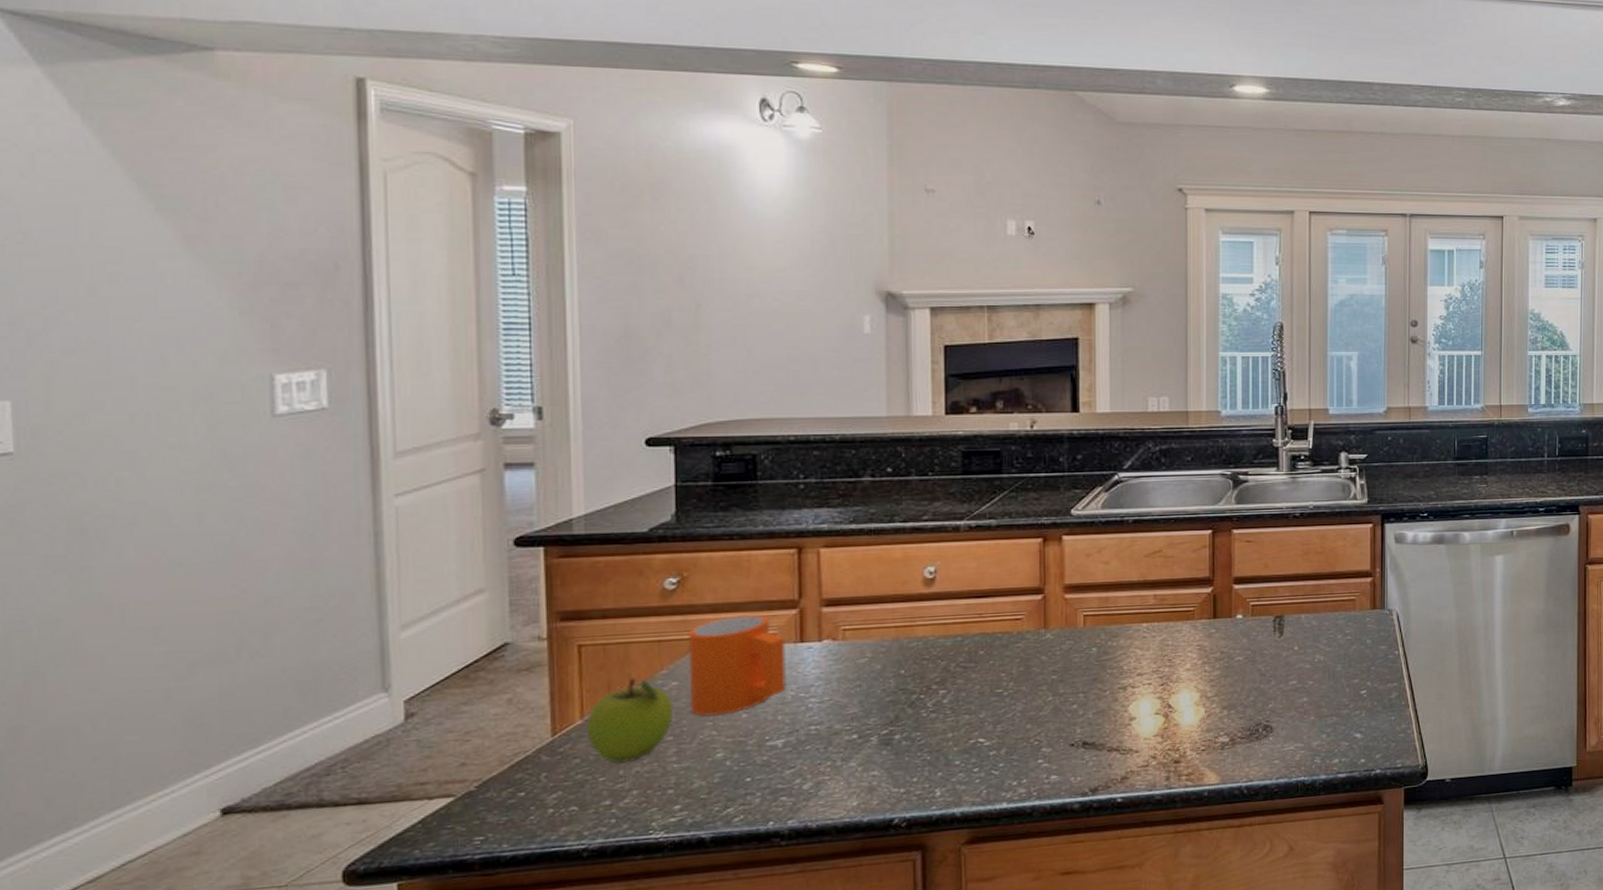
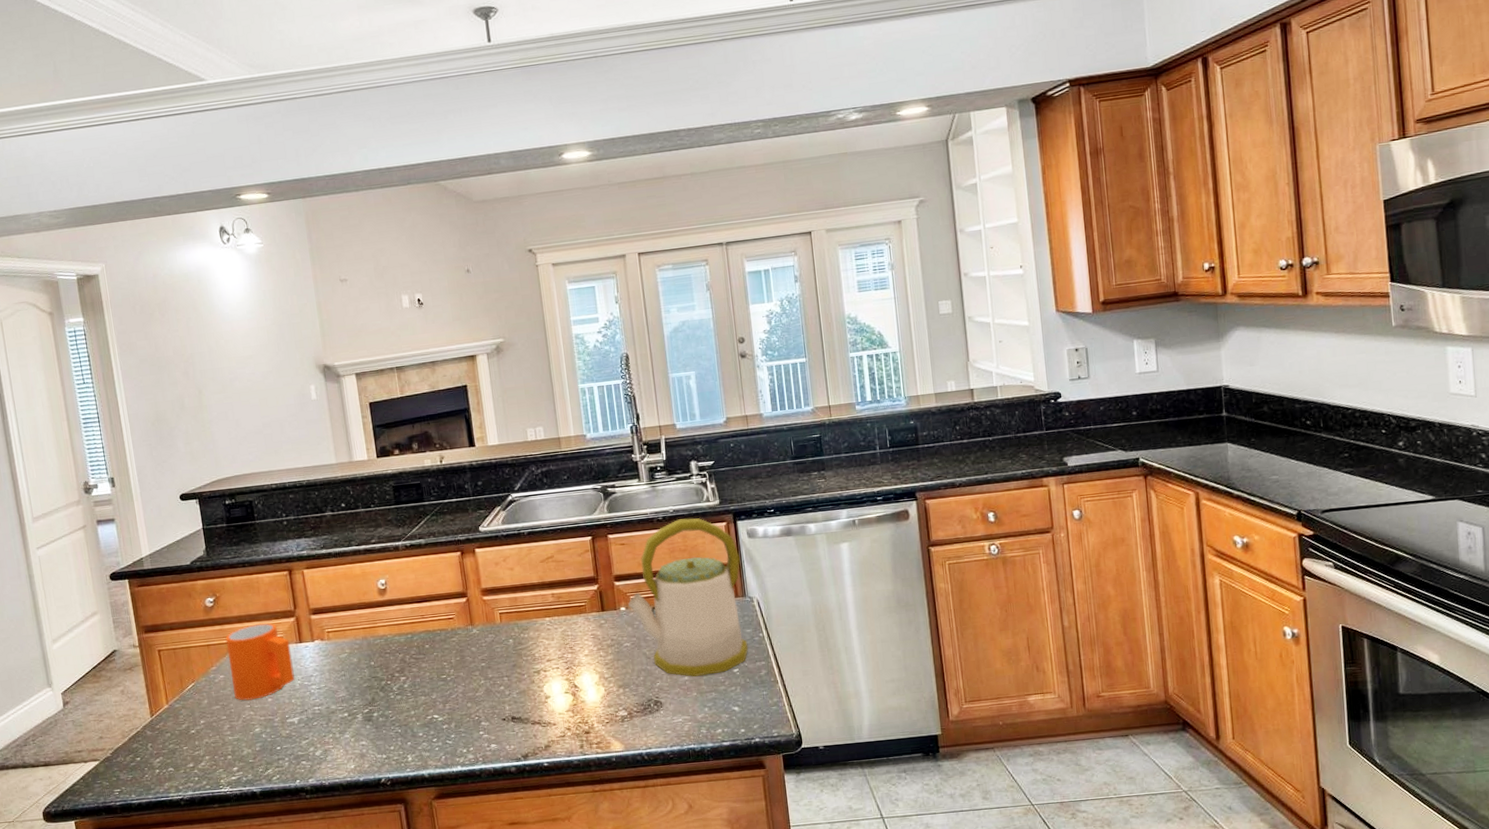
fruit: present [585,678,673,763] -> none [170,673,224,736]
kettle: none [1245,516,1384,698] -> present [627,518,749,677]

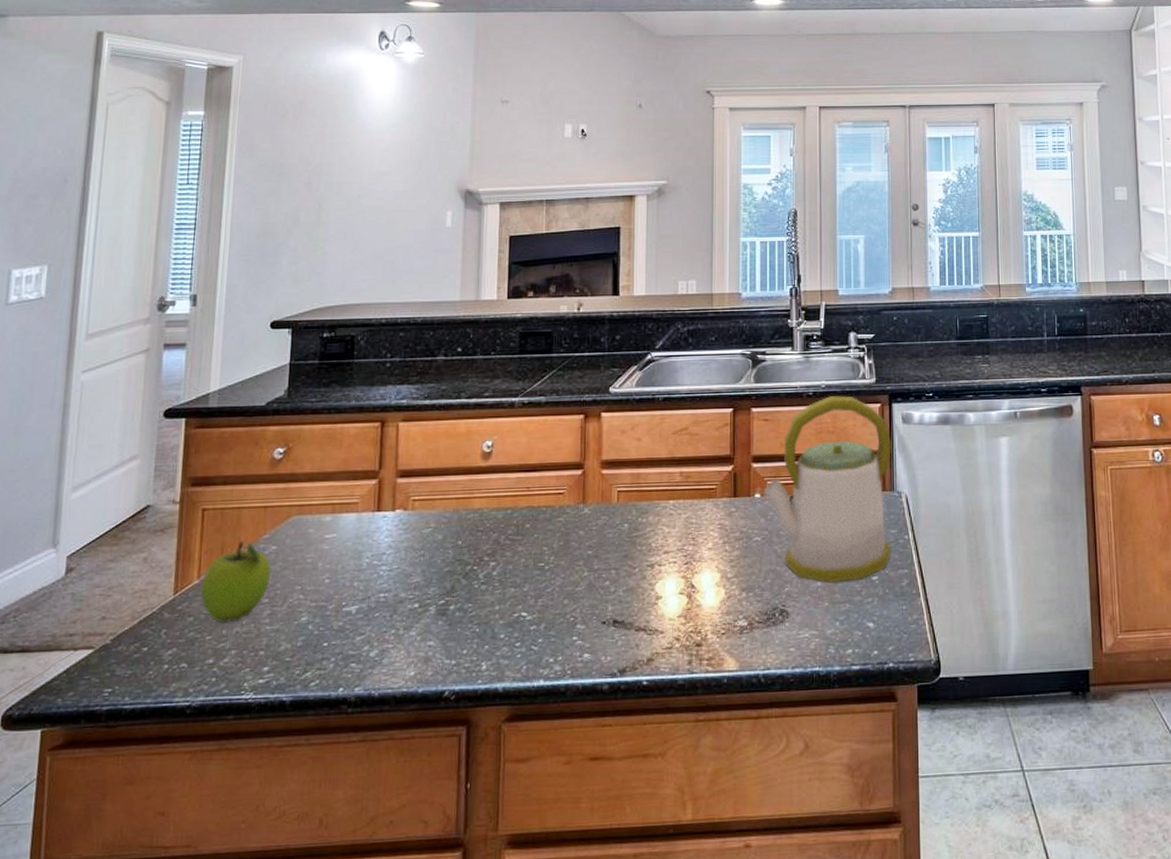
fruit: none [170,673,224,736] -> present [200,541,271,622]
mug: present [225,622,295,701] -> none [285,483,365,581]

